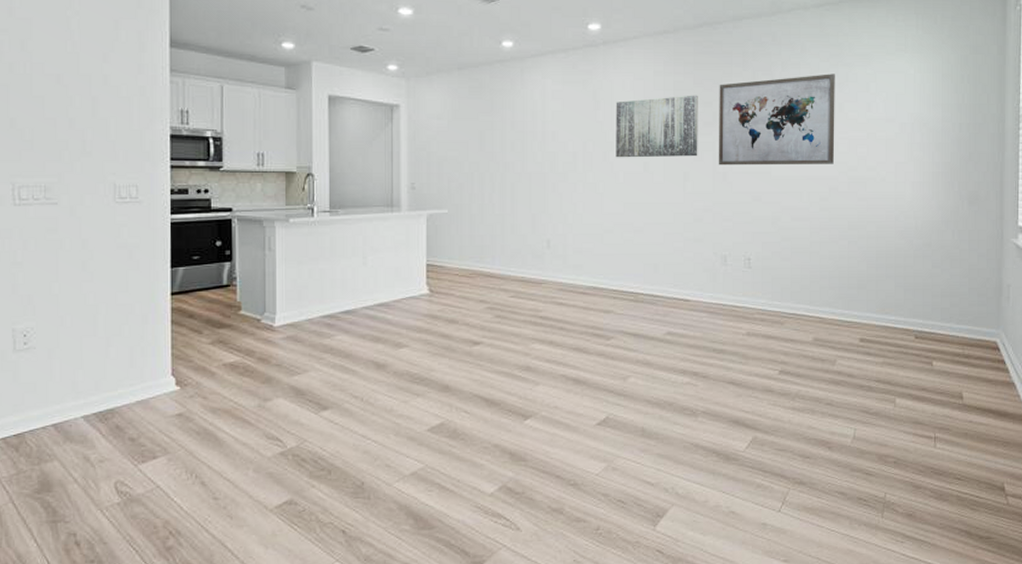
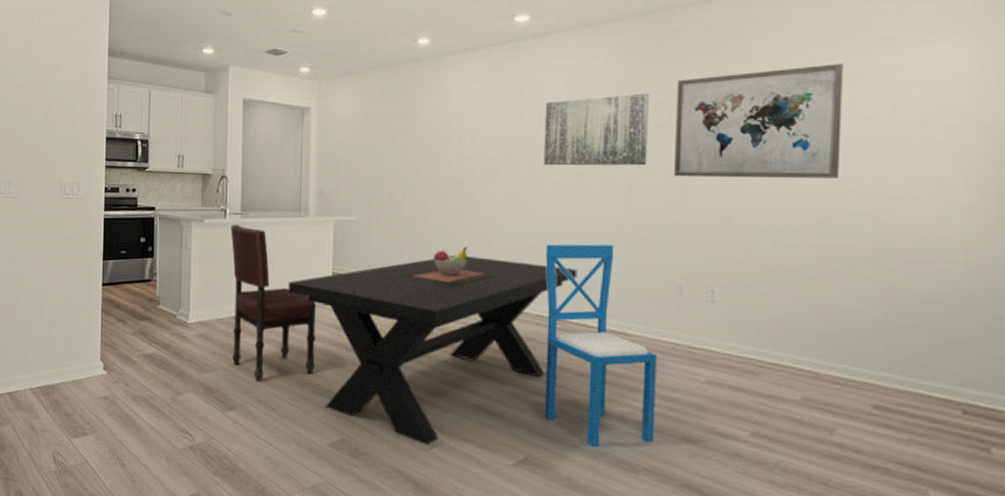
dining chair: none [319,222,413,378] -> present [230,224,317,382]
dining table: none [381,233,646,418] -> present [287,246,578,446]
dining chair: none [620,225,709,399] -> present [545,244,657,448]

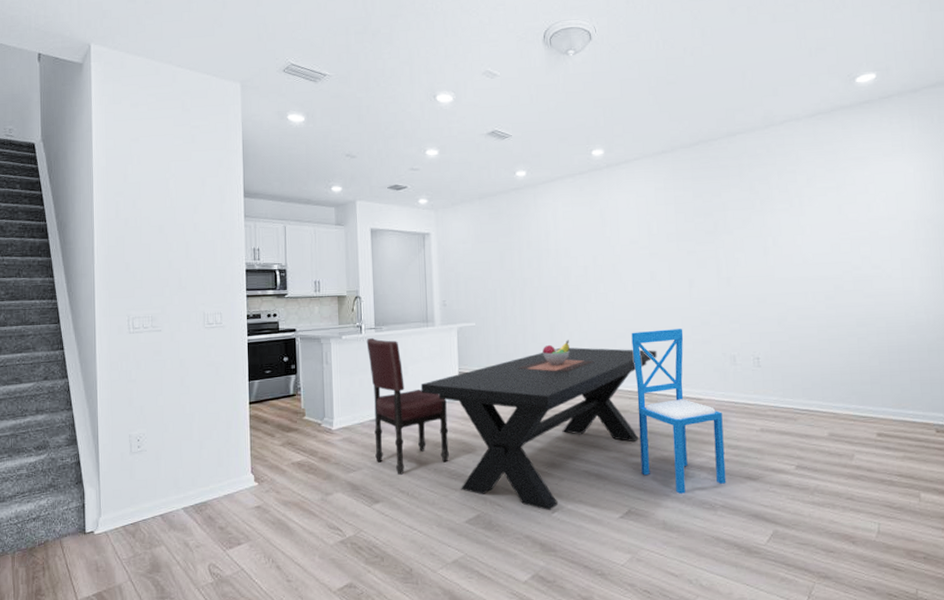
wall art: present [544,93,649,166] -> none [621,207,702,269]
wall art: present [673,63,843,178] -> none [718,178,837,271]

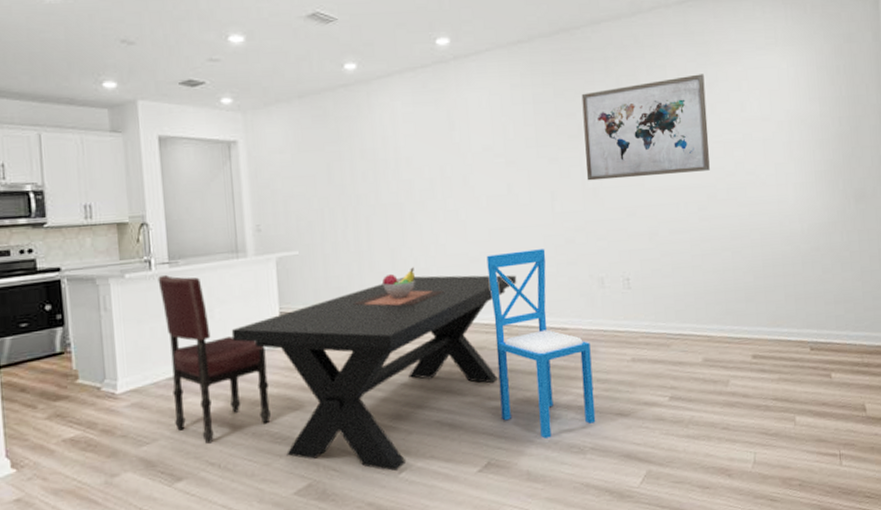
wall art: none [718,178,837,271] -> present [581,74,710,181]

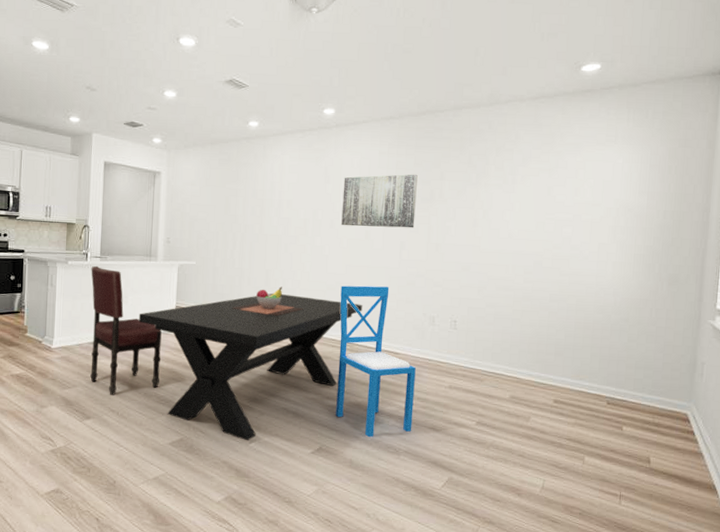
wall art: none [472,107,565,181] -> present [341,174,418,228]
wall art: present [581,74,710,181] -> none [432,160,546,242]

